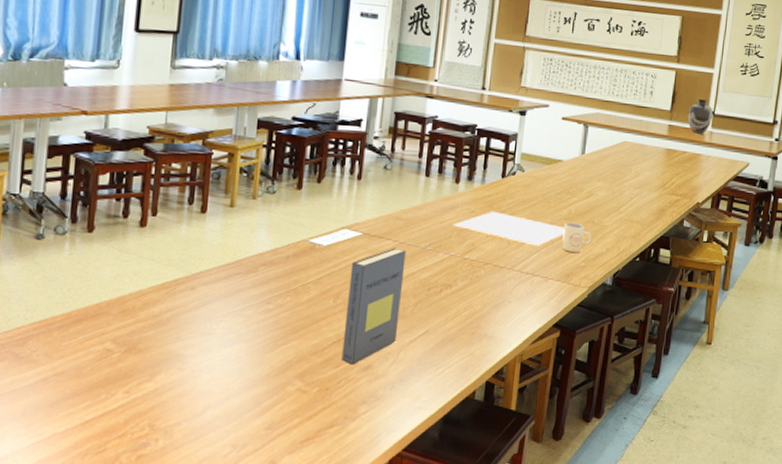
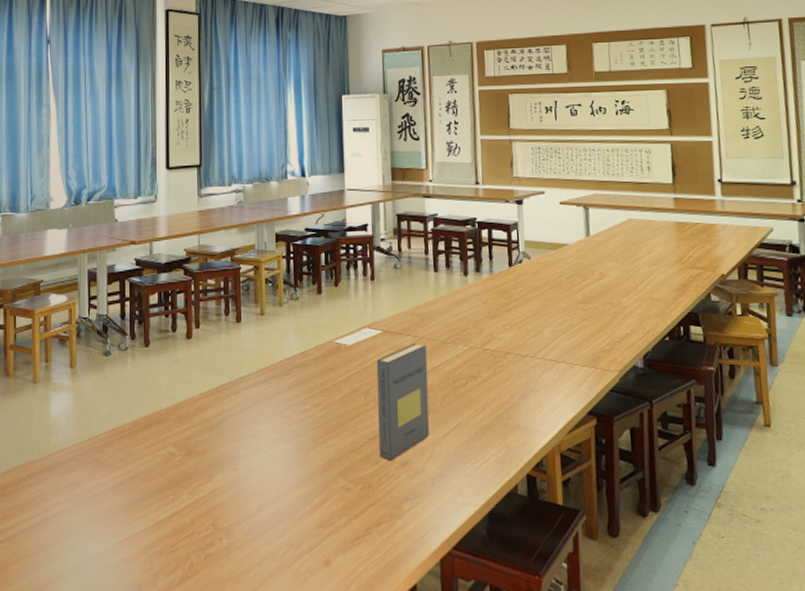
paper sheet: present [453,212,565,246] -> none [468,301,583,332]
mug: present [562,222,592,252] -> none [580,305,612,336]
vase: present [687,99,714,134] -> none [692,168,721,204]

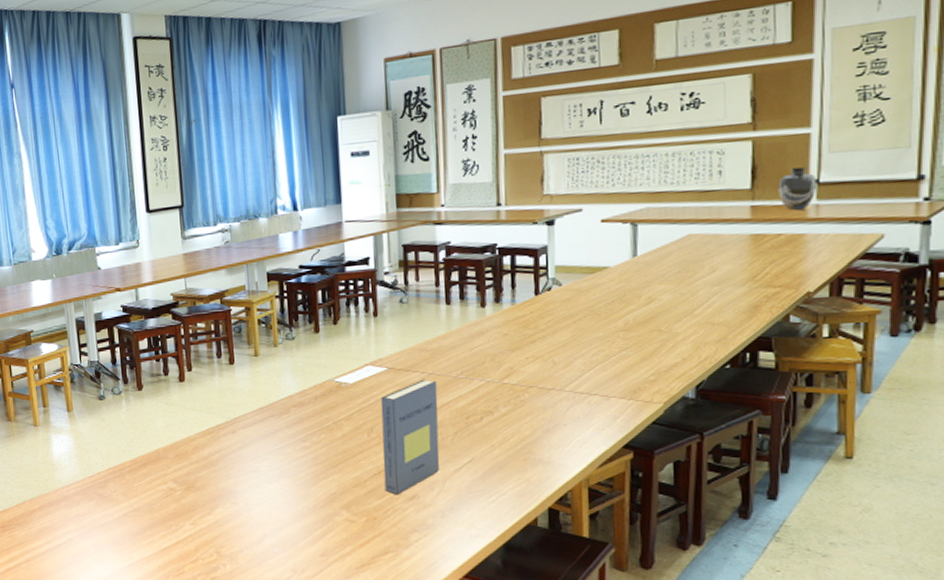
vase: none [692,168,721,204] -> present [778,167,818,211]

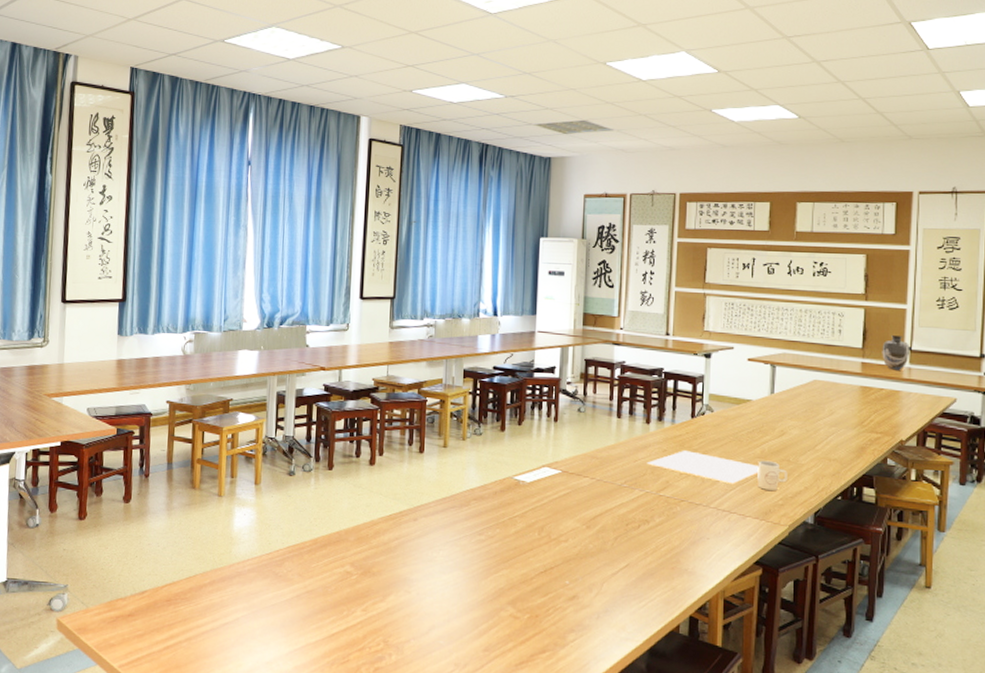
book: present [380,379,440,495] -> none [549,484,603,594]
paper sheet: none [485,332,623,363] -> present [646,451,759,484]
mug: none [621,332,660,366] -> present [757,460,787,490]

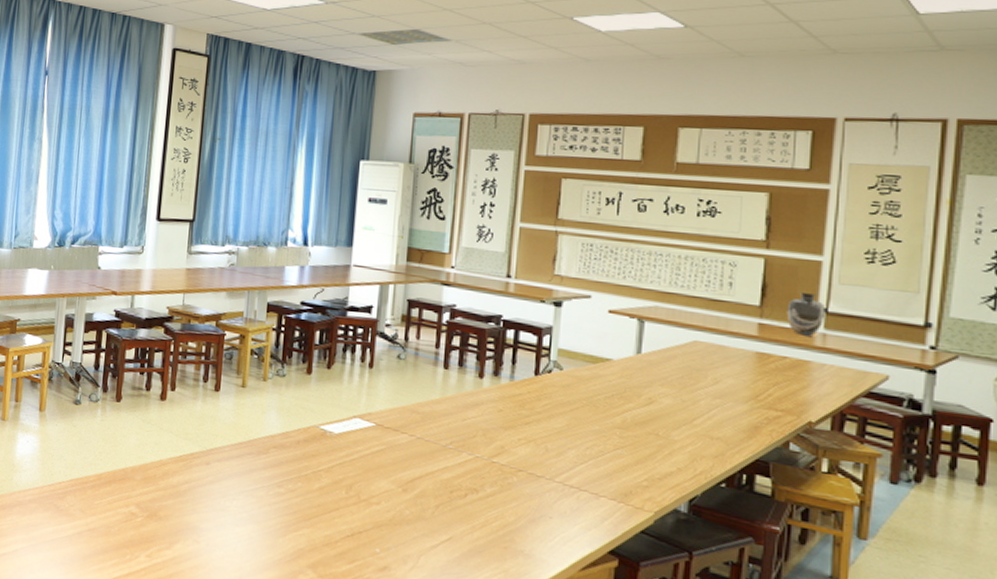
paper sheet: present [646,451,759,484] -> none [477,412,619,457]
mug: present [757,460,787,490] -> none [616,431,655,469]

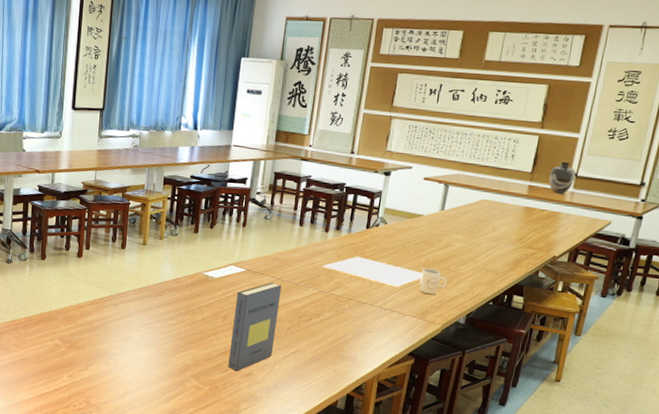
book: none [356,442,424,563] -> present [228,282,282,372]
paper sheet: none [477,412,619,457] -> present [322,257,423,287]
mug: none [616,431,655,469] -> present [419,268,447,294]

